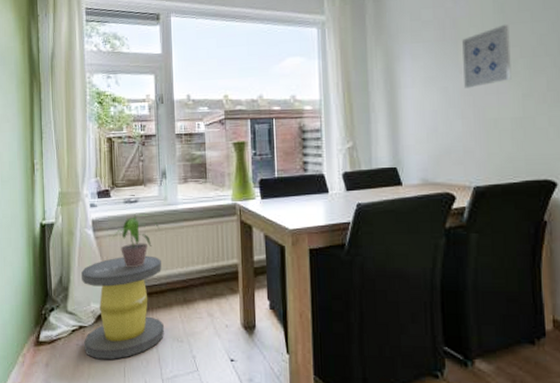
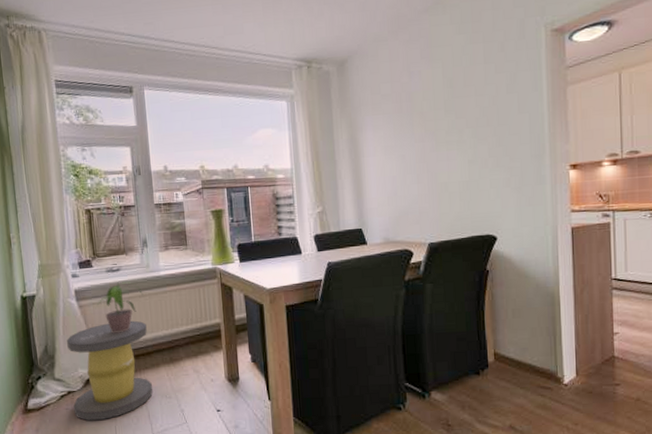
wall art: present [462,25,512,88] -> none [417,98,459,156]

